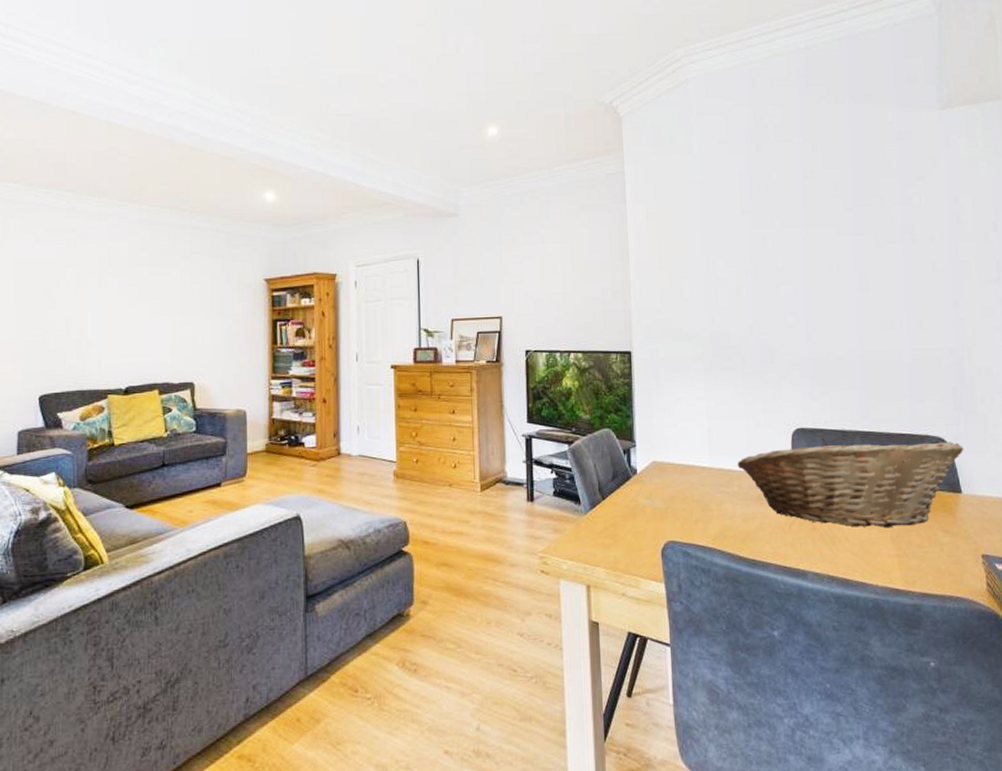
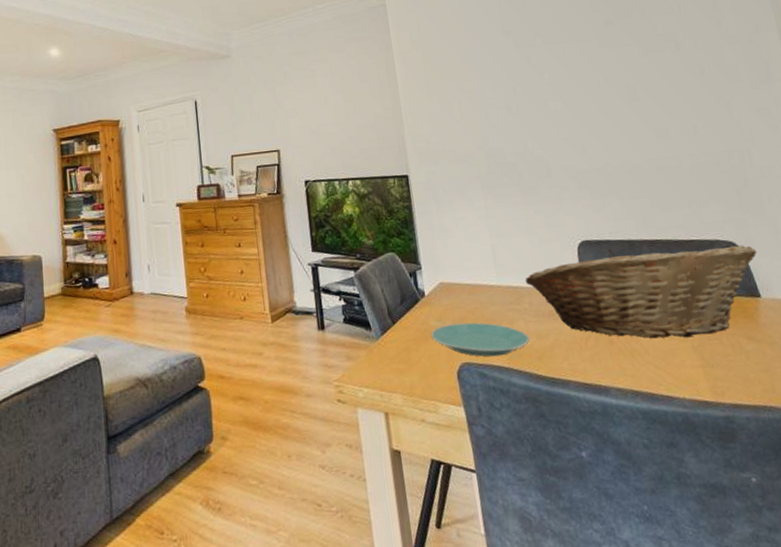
plate: none [639,502,736,537] -> present [431,322,530,357]

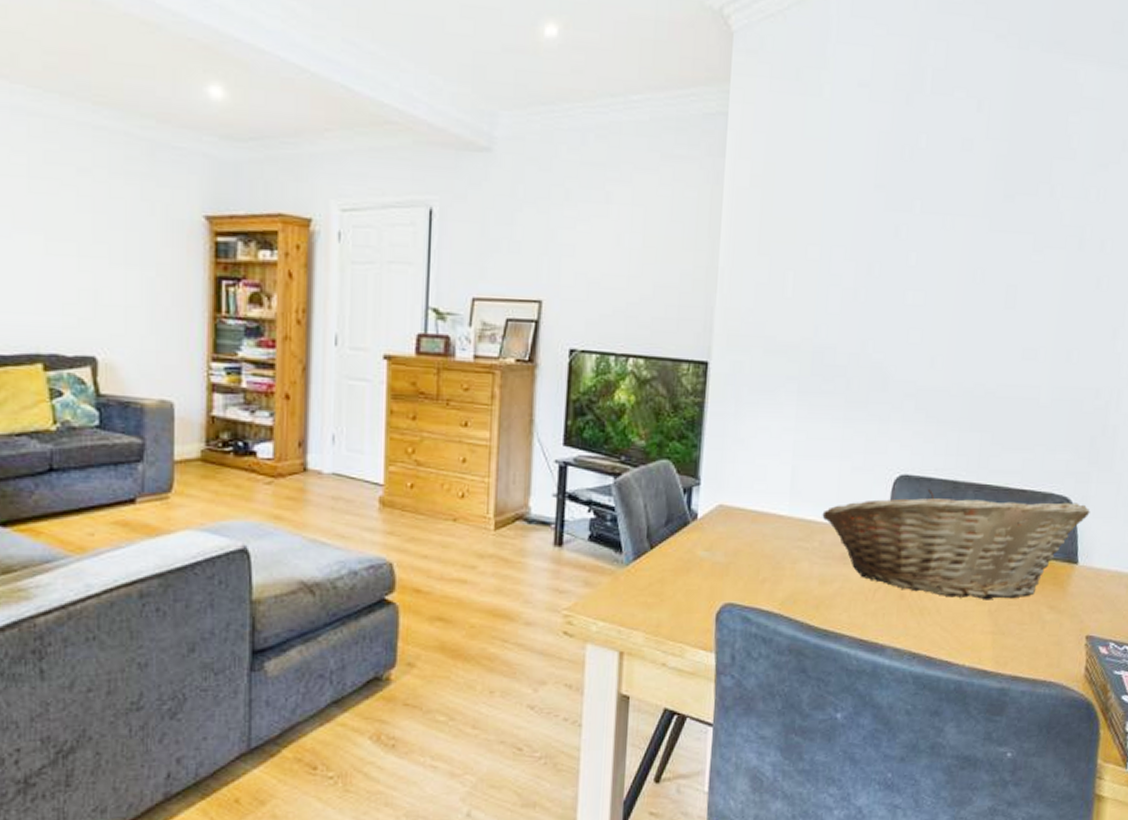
plate: present [431,322,530,357] -> none [694,556,811,600]

